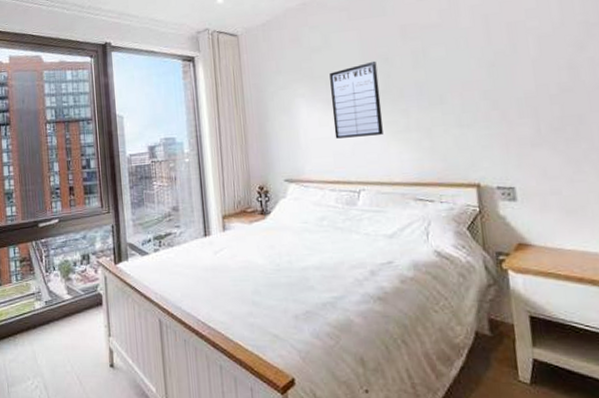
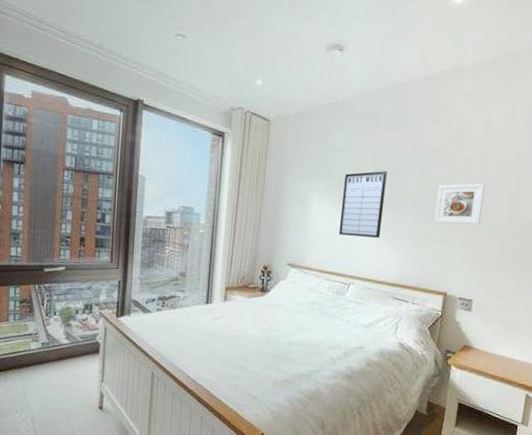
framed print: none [440,52,501,107] -> present [433,183,486,225]

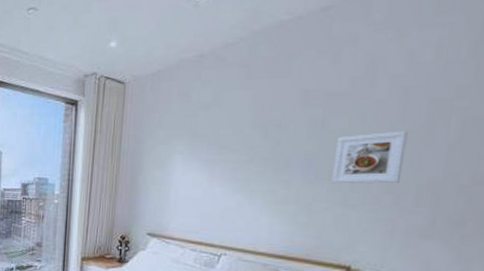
writing board: present [338,170,387,238] -> none [206,125,267,203]

